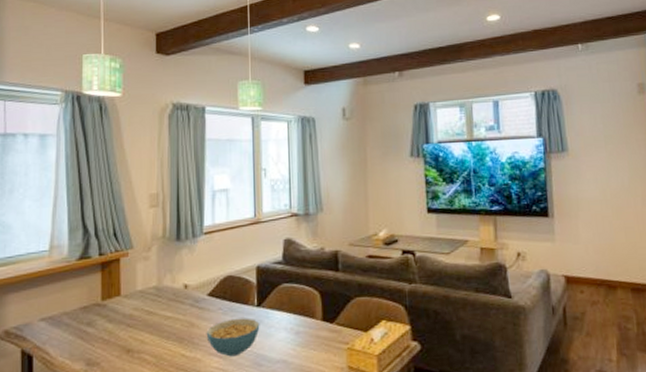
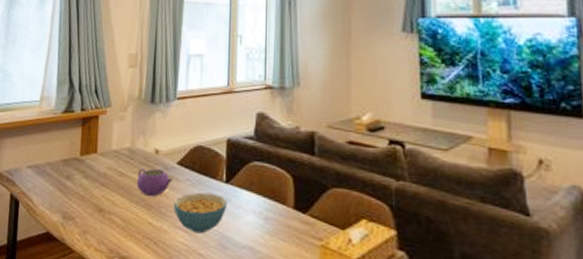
teapot: none [166,302,204,331] -> present [136,168,173,197]

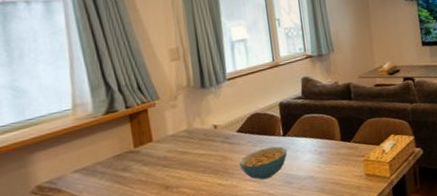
teapot: present [136,168,173,197] -> none [199,139,235,164]

